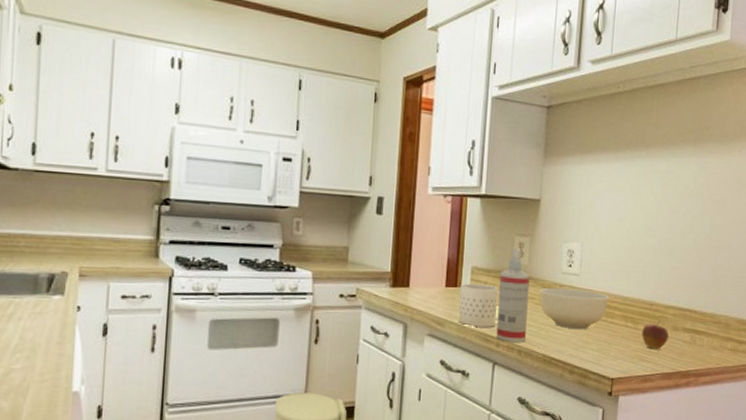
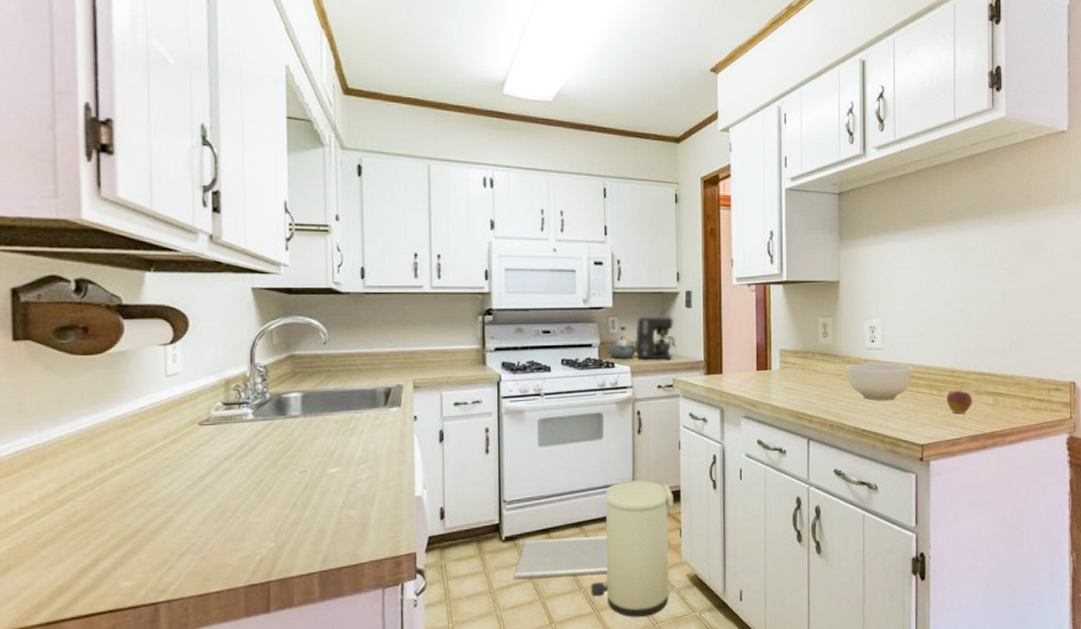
kettle: none [291,229,320,263] -> present [609,327,636,359]
coffee maker: none [319,219,362,268] -> present [635,315,675,361]
mug: present [458,283,500,328] -> none [770,365,809,407]
spray bottle: present [496,249,530,342] -> none [807,329,836,417]

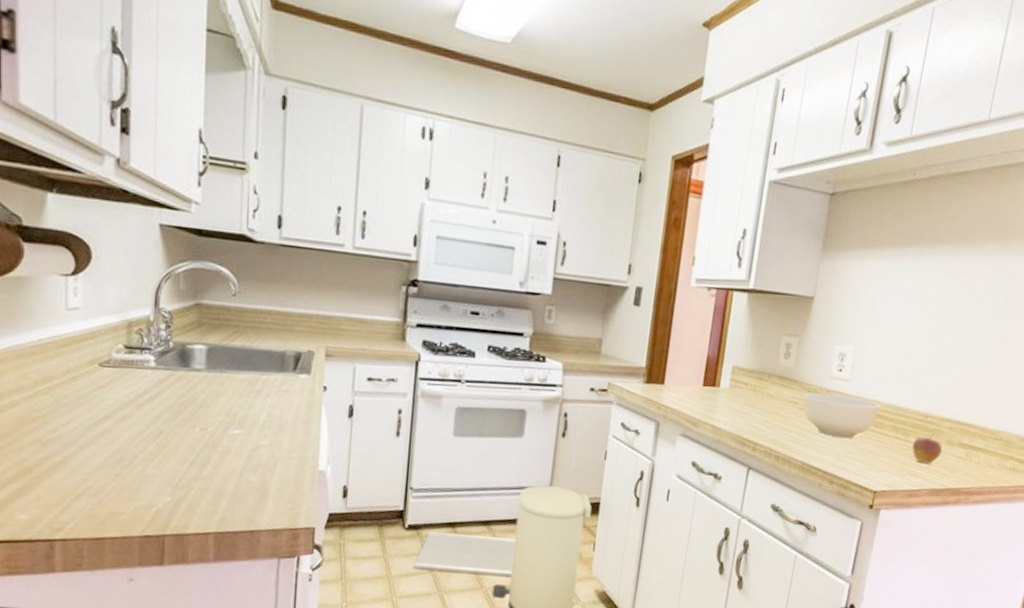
kettle: present [609,327,636,359] -> none [541,318,571,354]
coffee maker: present [635,315,675,361] -> none [571,309,618,362]

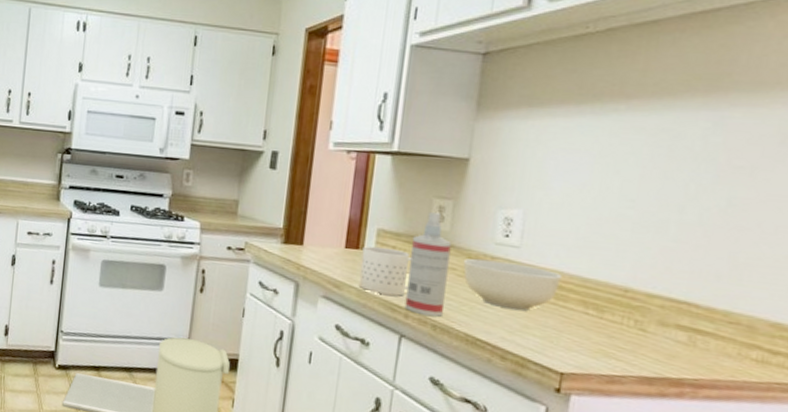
mug: none [714,383,762,431] -> present [358,246,412,297]
spray bottle: none [753,349,796,448] -> present [404,212,452,317]
fruit: present [912,433,943,464] -> none [609,311,652,347]

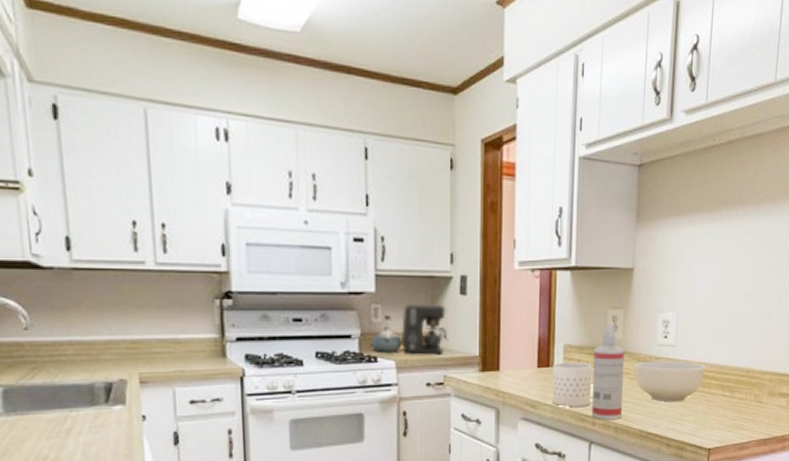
kettle: none [180,180,209,214] -> present [371,316,402,352]
coffee maker: none [208,172,254,222] -> present [402,303,447,355]

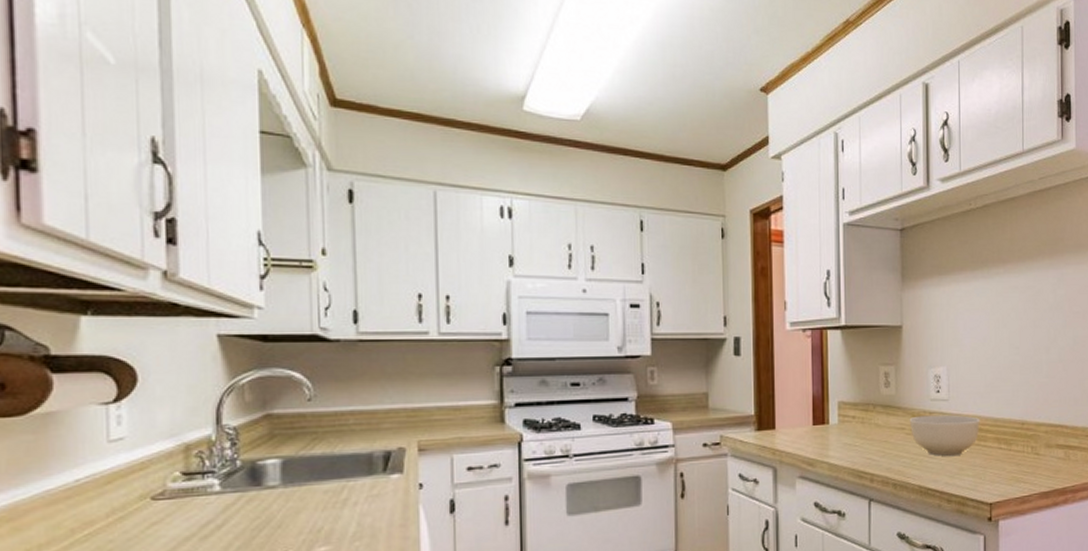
kettle: present [371,316,402,352] -> none [648,378,678,414]
coffee maker: present [402,303,447,355] -> none [678,365,722,416]
mug: present [552,362,595,408] -> none [828,418,870,465]
spray bottle: present [591,323,625,419] -> none [868,379,899,476]

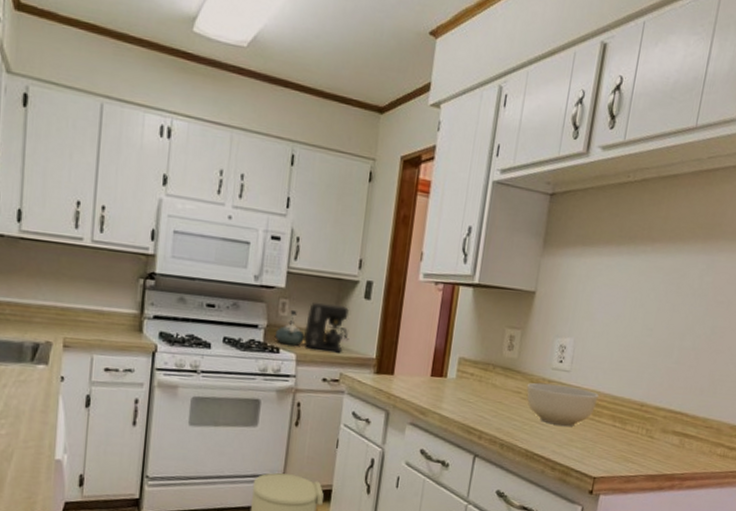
kettle: none [648,378,678,414] -> present [275,310,304,346]
coffee maker: none [678,365,722,416] -> present [304,302,349,353]

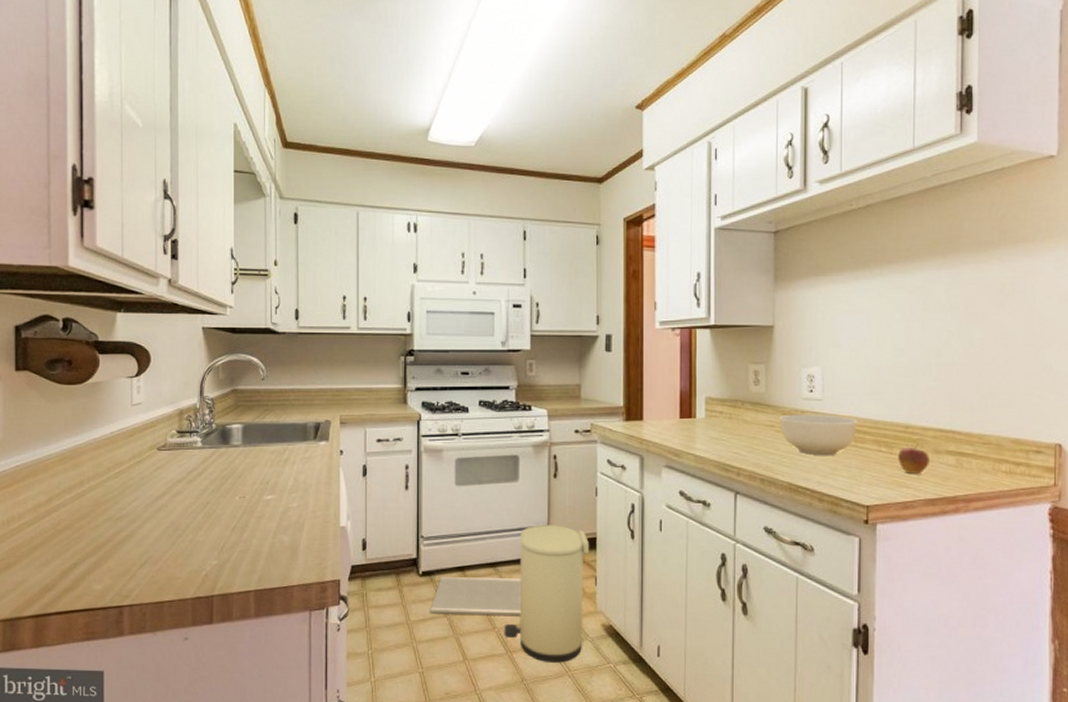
kettle: present [275,310,304,346] -> none [526,370,553,402]
coffee maker: present [304,302,349,353] -> none [553,359,593,405]
fruit: none [629,422,657,451] -> present [898,444,929,474]

